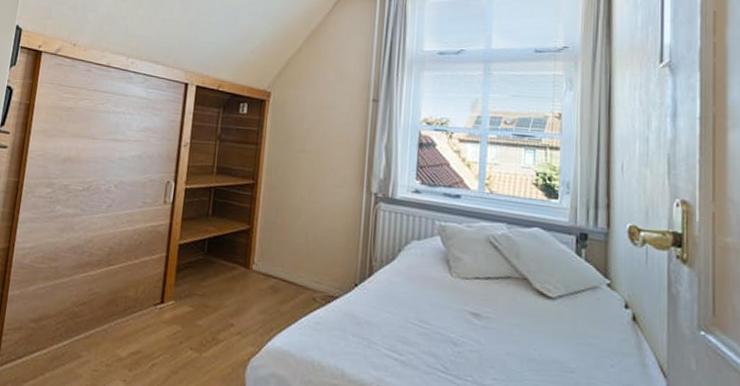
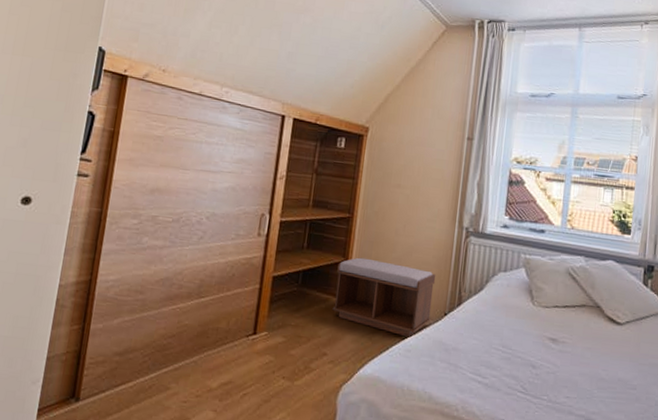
bench: none [238,225,345,309] -> present [332,257,436,338]

